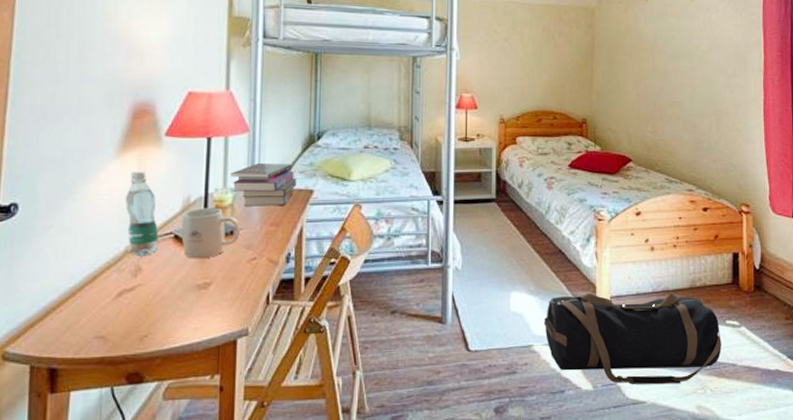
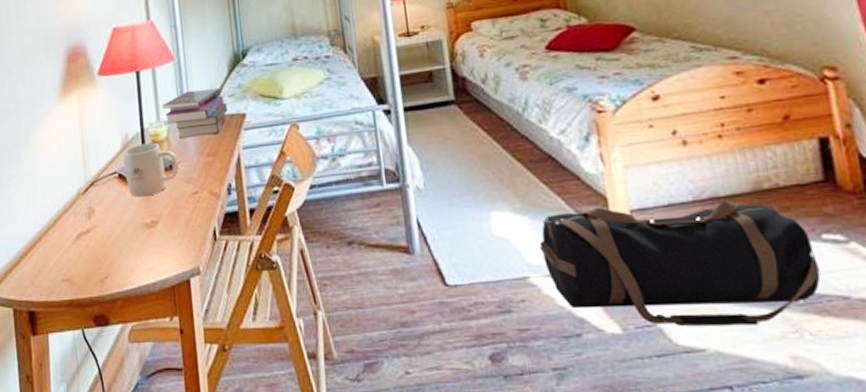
bottle: present [125,170,159,257] -> none [71,112,107,199]

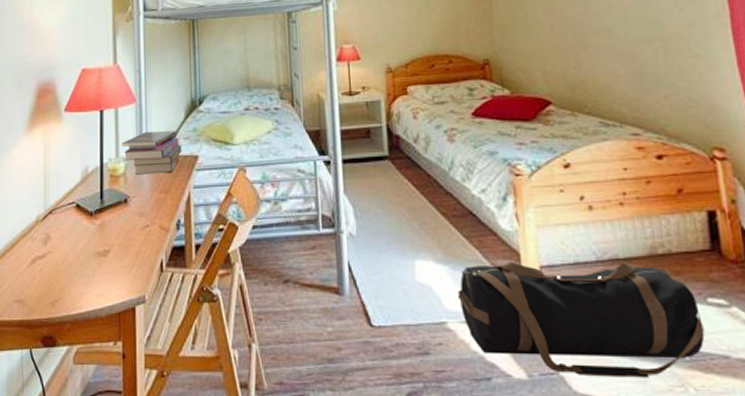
mug: present [123,142,179,197] -> none [82,177,133,227]

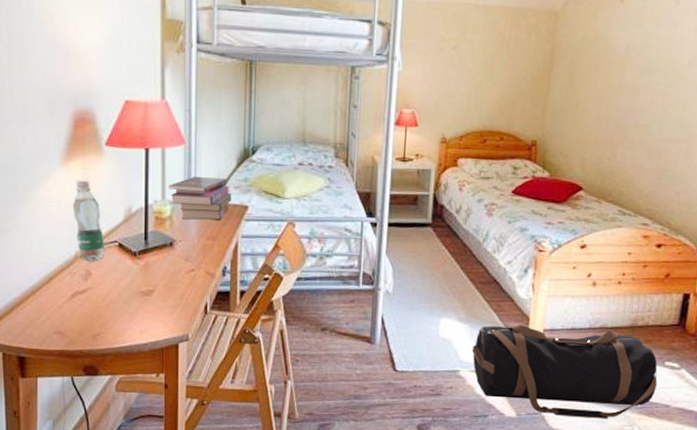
bottle: none [34,144,64,225] -> present [72,179,105,262]

